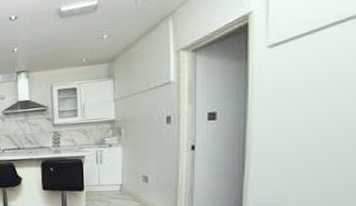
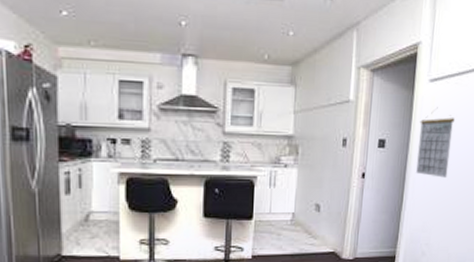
calendar: none [259,71,309,143] -> present [416,107,455,178]

